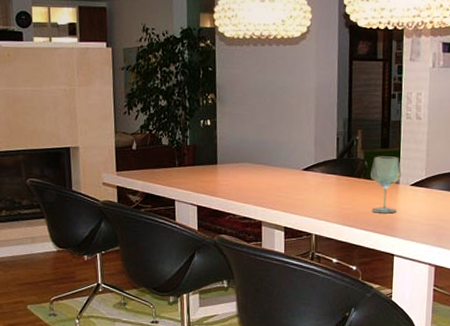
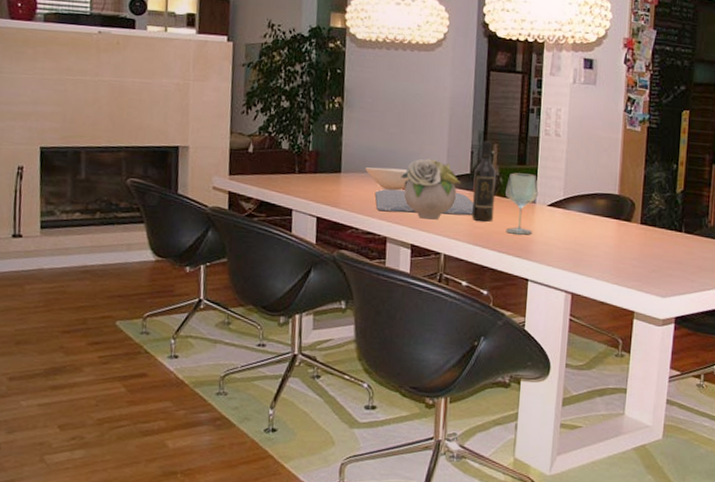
bowl: none [239,157,281,178] -> present [365,167,410,191]
placemat: none [249,177,341,198] -> present [375,189,474,215]
flower arrangement: none [272,147,328,203] -> present [401,158,461,220]
wine bottle: none [339,127,362,203] -> present [472,141,497,222]

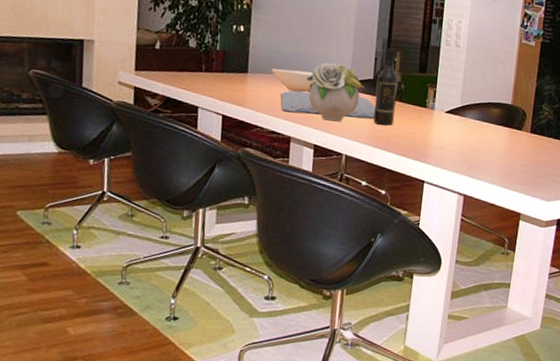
wine glass: present [504,172,539,235] -> none [405,80,438,140]

